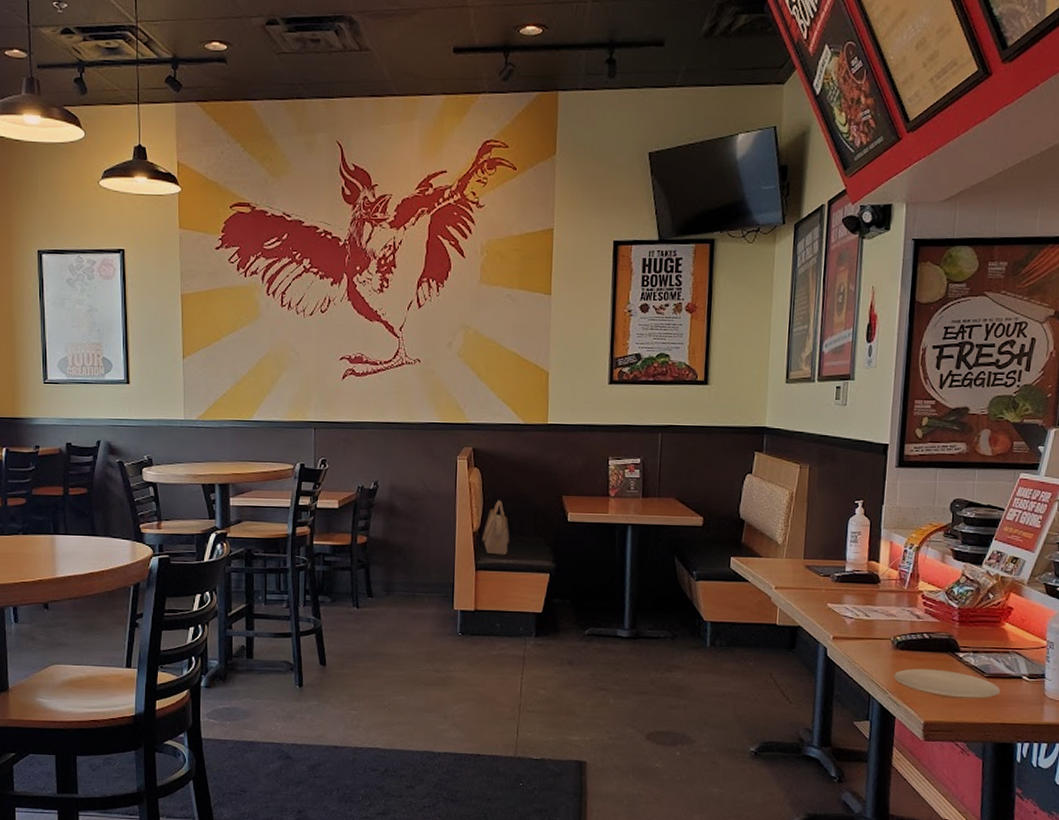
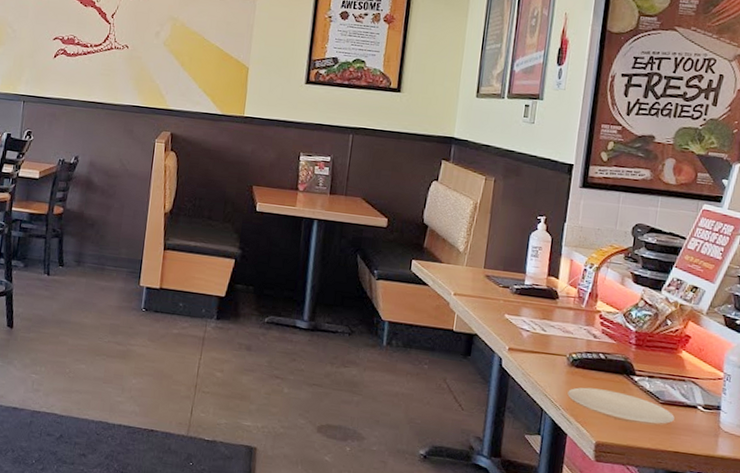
handbag: present [482,500,510,555] -> none [172,184,200,238]

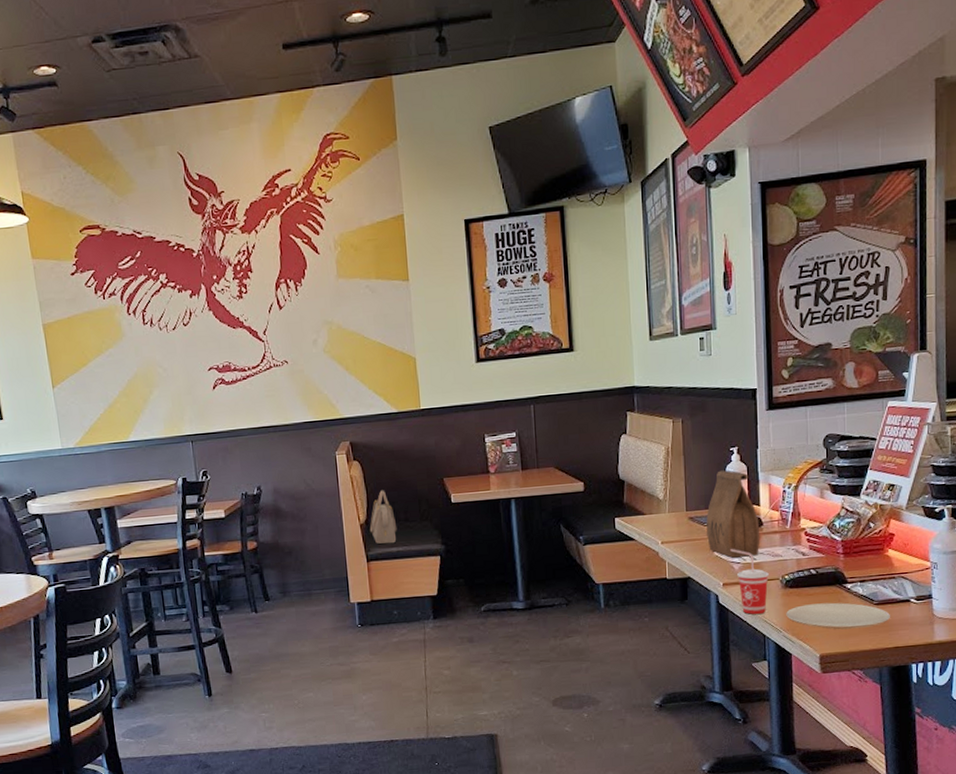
handbag: none [172,184,200,238] -> present [369,490,397,544]
paper bag: none [500,236,555,328] -> present [706,470,760,558]
beverage cup: none [521,315,557,387] -> present [730,549,769,615]

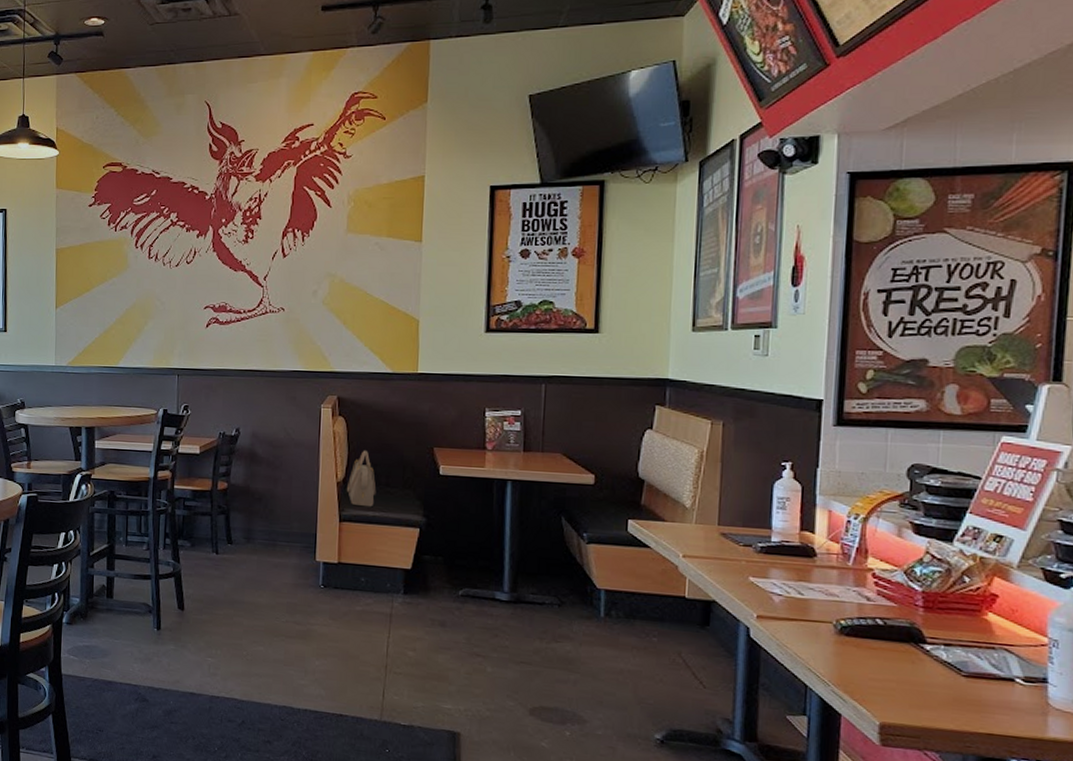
paper bag: present [706,470,760,558] -> none [742,486,812,591]
beverage cup: present [730,549,769,615] -> none [770,577,819,659]
plate: present [786,602,890,630] -> none [838,659,984,703]

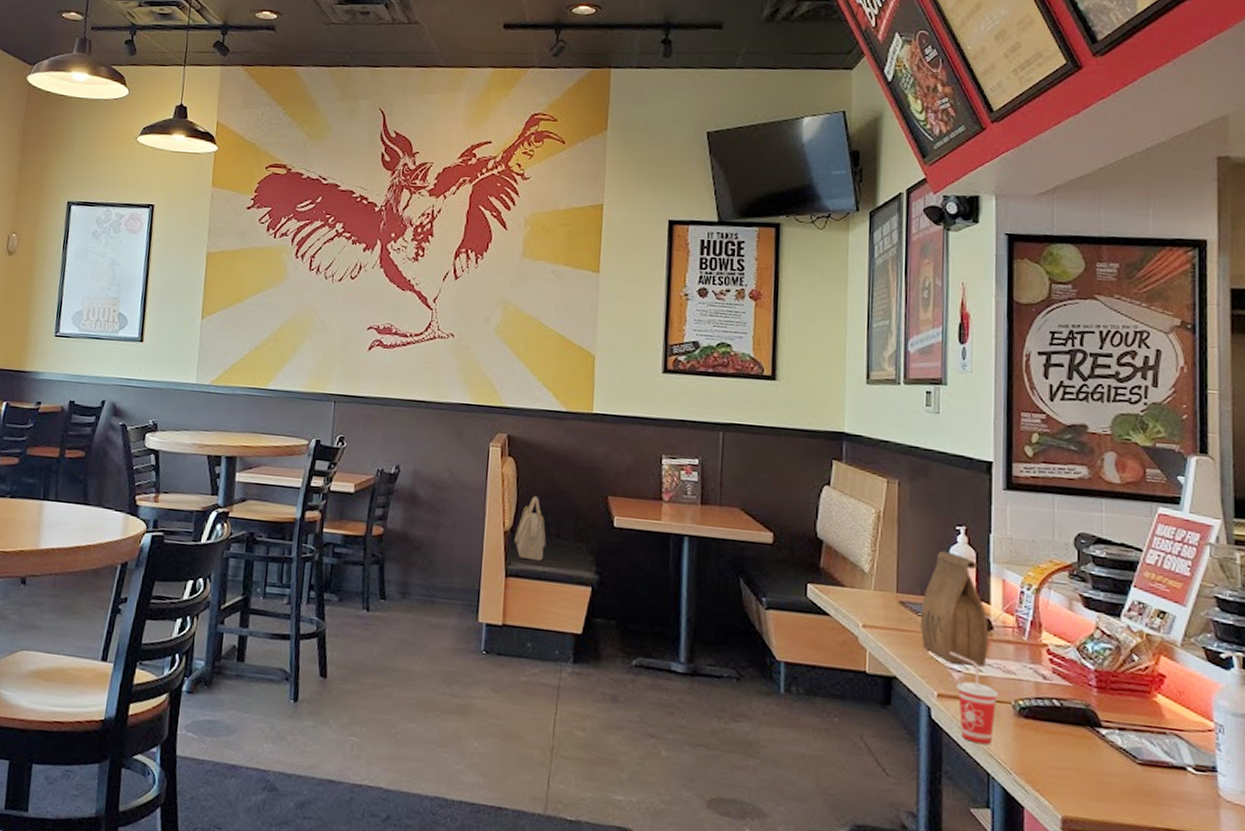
paper bag: none [742,486,812,591] -> present [921,551,989,667]
beverage cup: none [770,577,819,659] -> present [949,652,998,744]

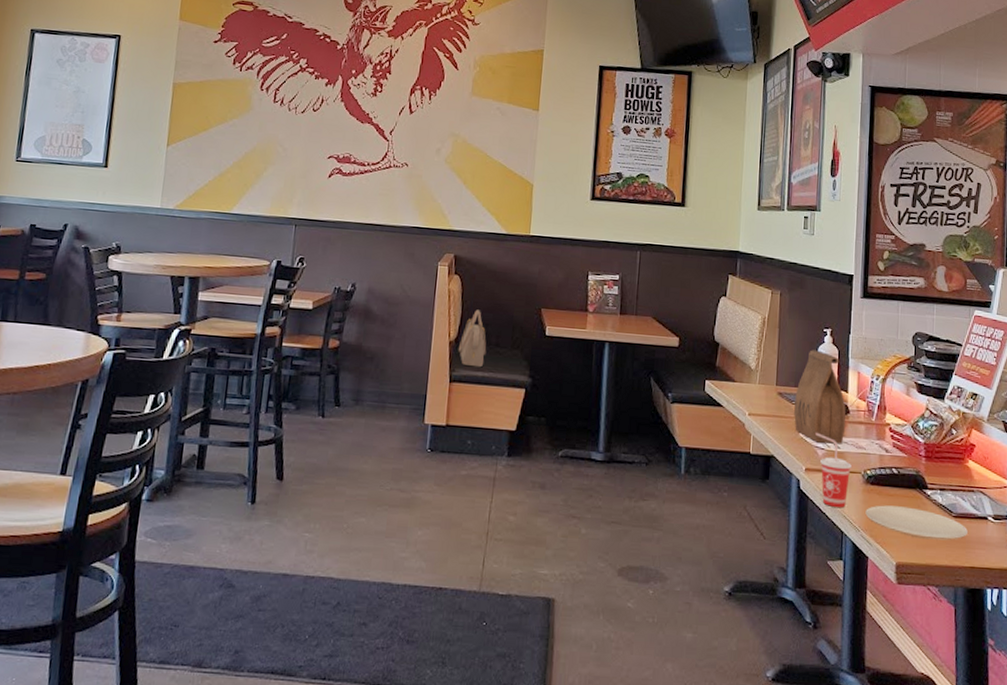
plate: none [1018,744,1159,794] -> present [865,505,968,541]

